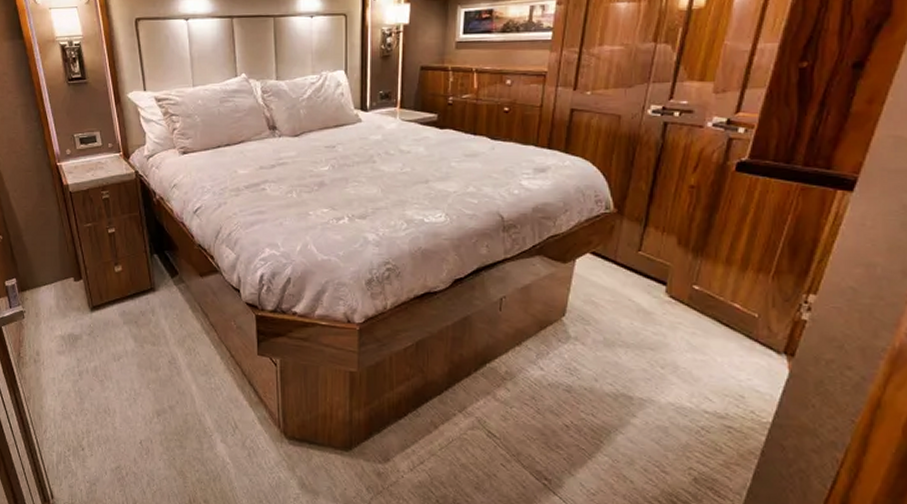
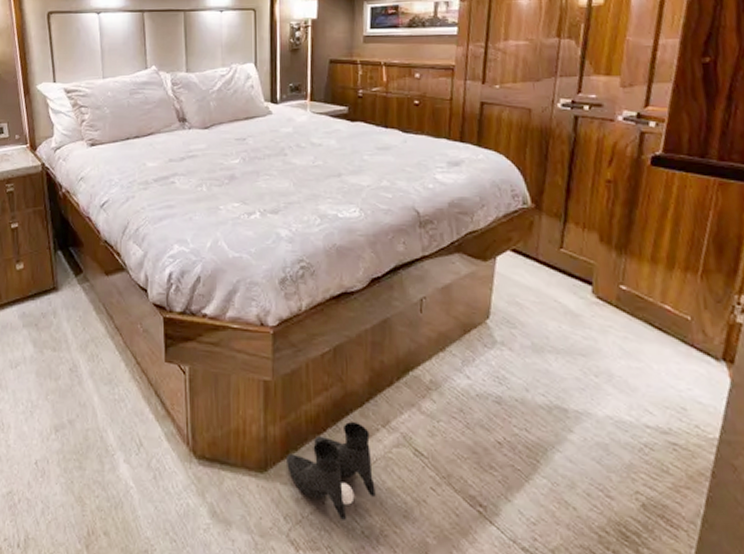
boots: none [370,408,450,491] -> present [287,422,376,520]

